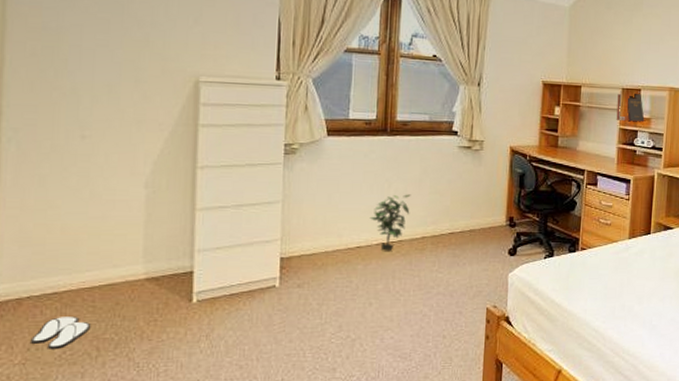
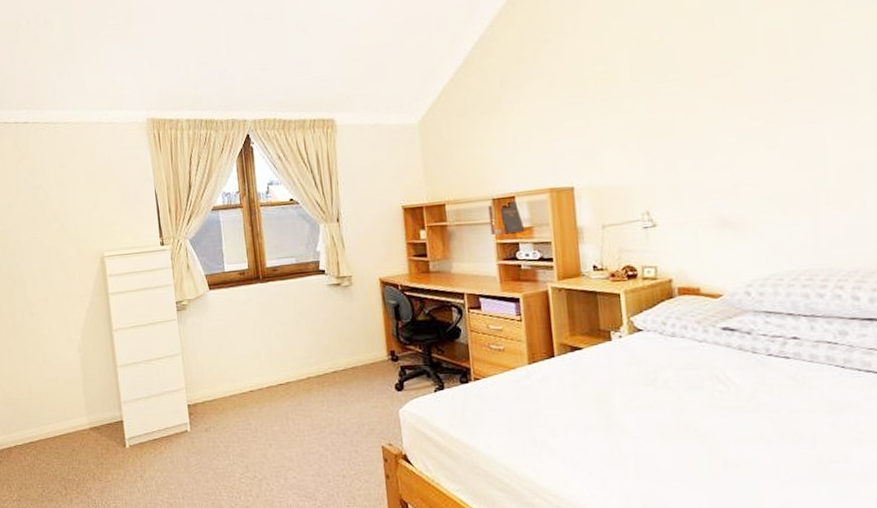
slippers: present [31,316,90,349] -> none [21,461,58,488]
potted plant: present [369,194,411,251] -> none [256,337,293,393]

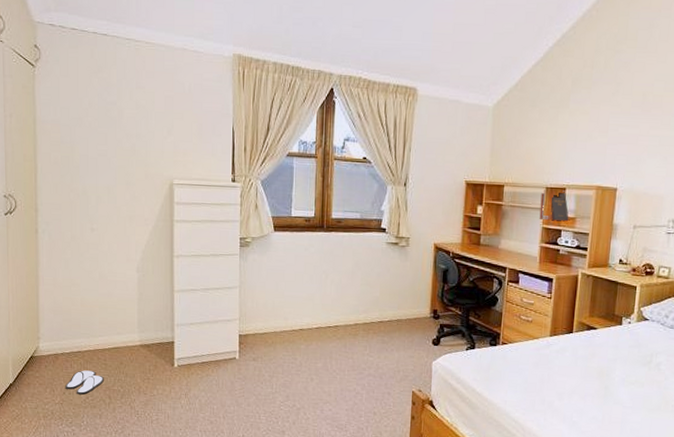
slippers: none [21,461,58,488] -> present [66,370,104,395]

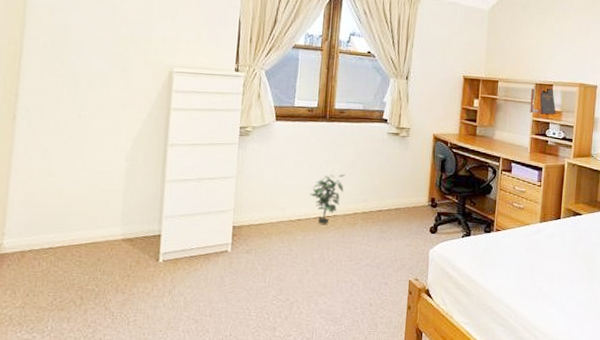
slippers: present [66,370,104,395] -> none [30,268,77,296]
potted plant: none [310,285,345,334] -> present [309,174,345,224]

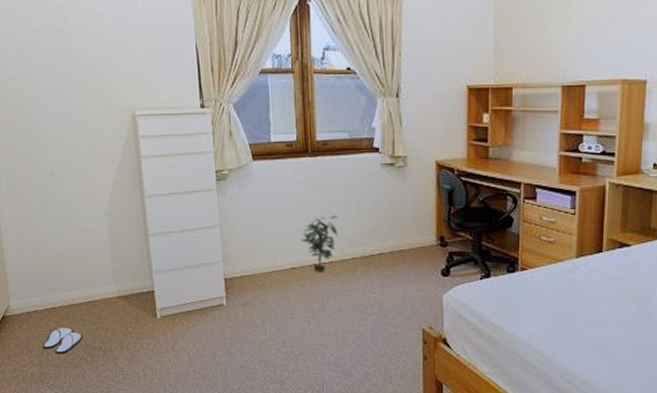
slippers: none [30,268,77,296] -> present [43,328,83,354]
books: present [530,86,556,115] -> none [556,88,591,125]

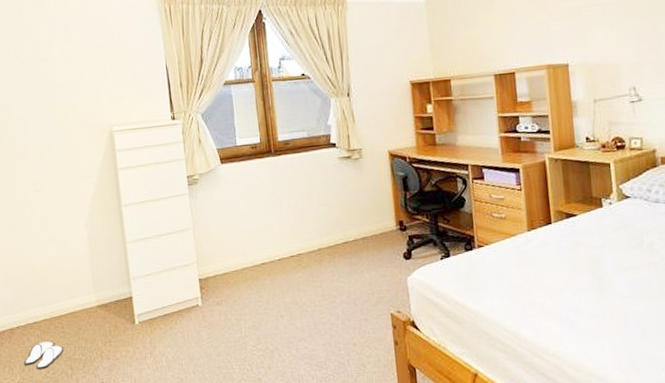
potted plant: present [300,215,338,272] -> none [268,209,304,265]

